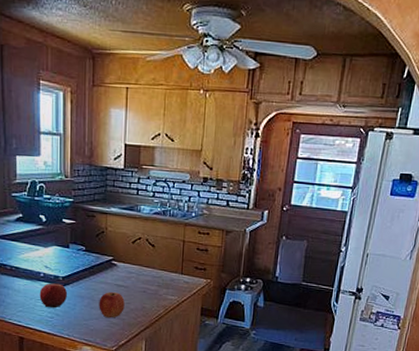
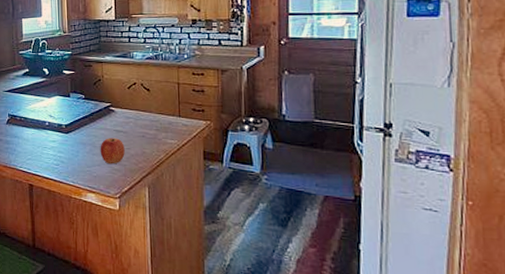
apple: present [39,283,68,308] -> none [45,131,71,156]

